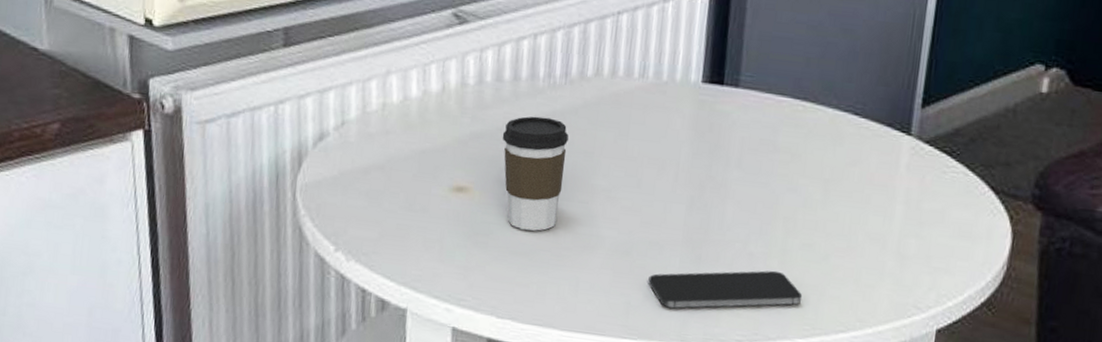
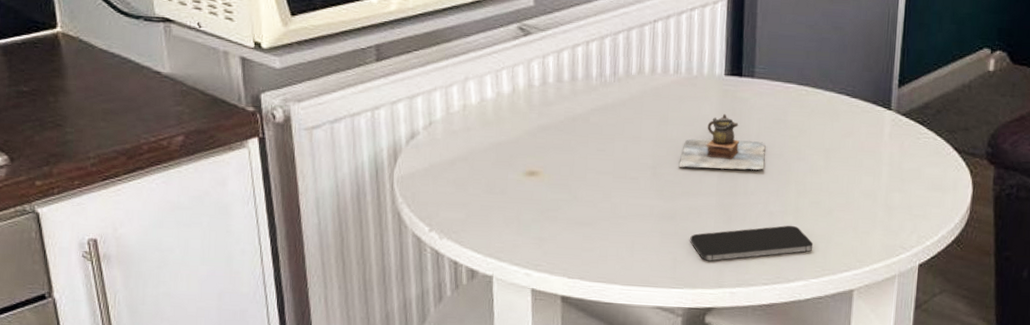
coffee cup: present [502,116,569,231] -> none [564,109,619,204]
teapot: none [639,129,749,201] -> present [678,113,766,170]

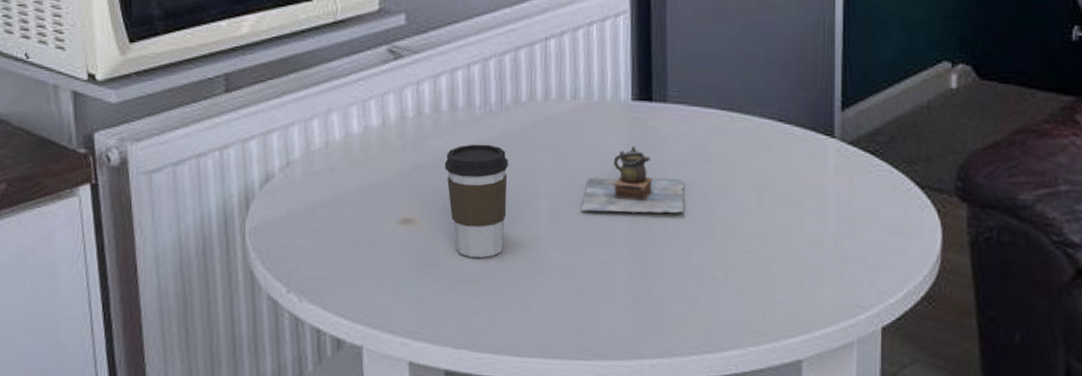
coffee cup: none [564,109,619,204] -> present [444,144,508,258]
smartphone: present [690,225,813,261] -> none [598,280,749,326]

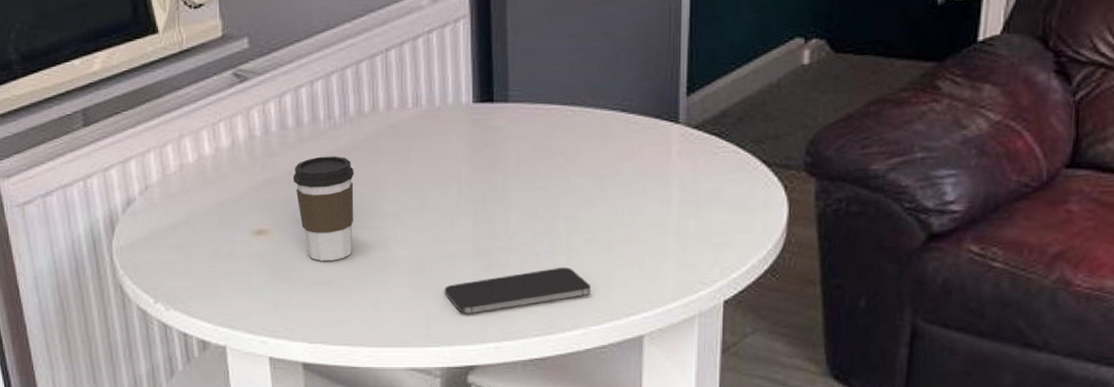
teapot: present [581,145,685,213] -> none [425,146,527,212]
smartphone: none [598,280,749,326] -> present [444,267,591,314]

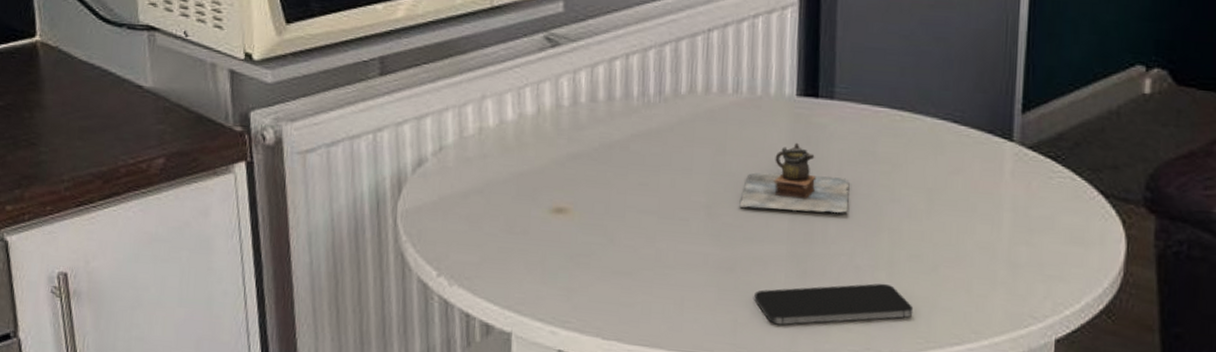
coffee cup: present [292,156,354,261] -> none [599,135,666,250]
teapot: none [425,146,527,212] -> present [739,142,850,213]

